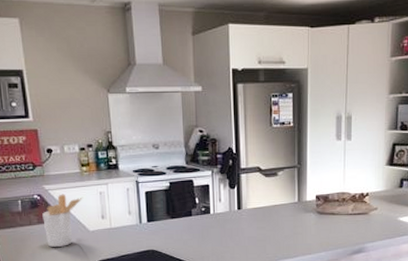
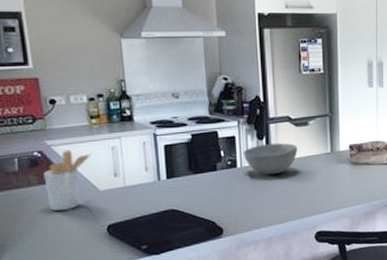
bowl: none [216,192,267,222] -> present [243,143,298,175]

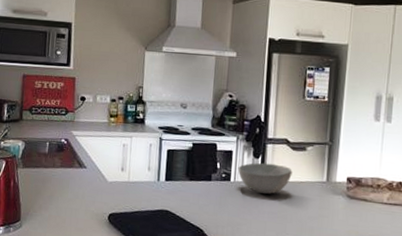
utensil holder: present [43,149,93,211] -> none [66,141,107,194]

